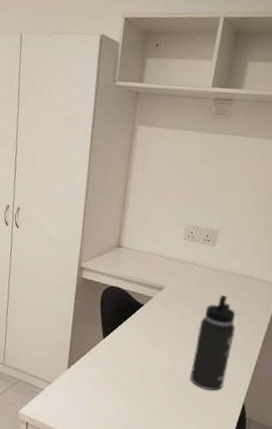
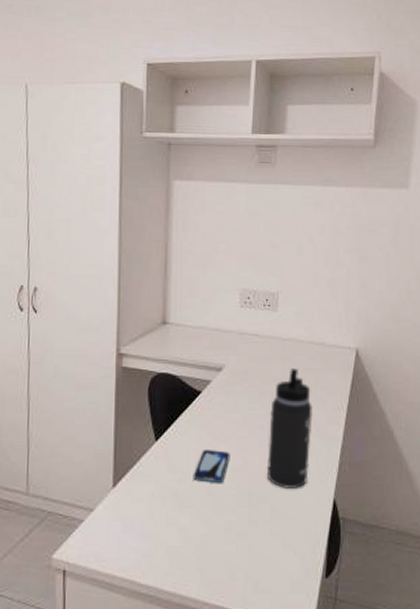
smartphone: none [130,349,162,379] -> present [193,449,230,484]

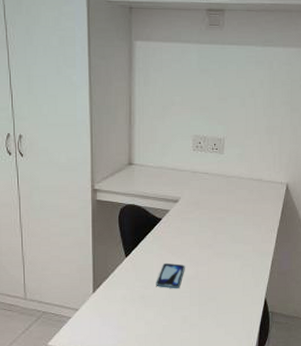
thermos bottle: present [268,367,313,488] -> none [214,199,250,291]

